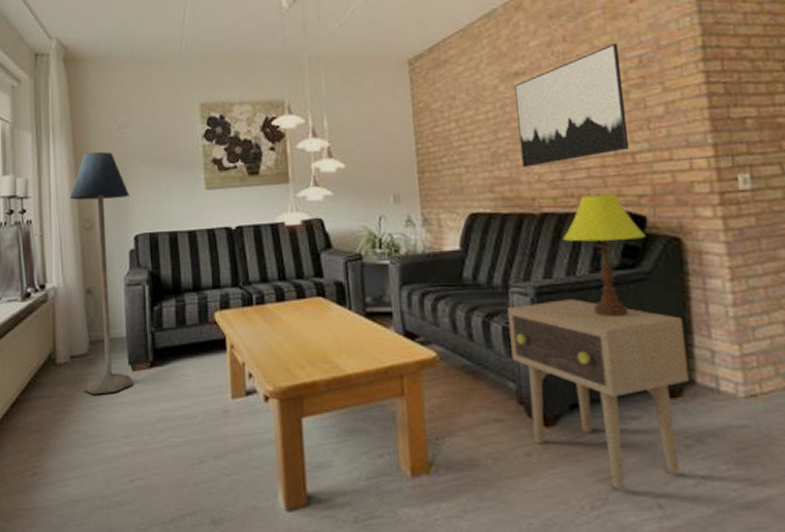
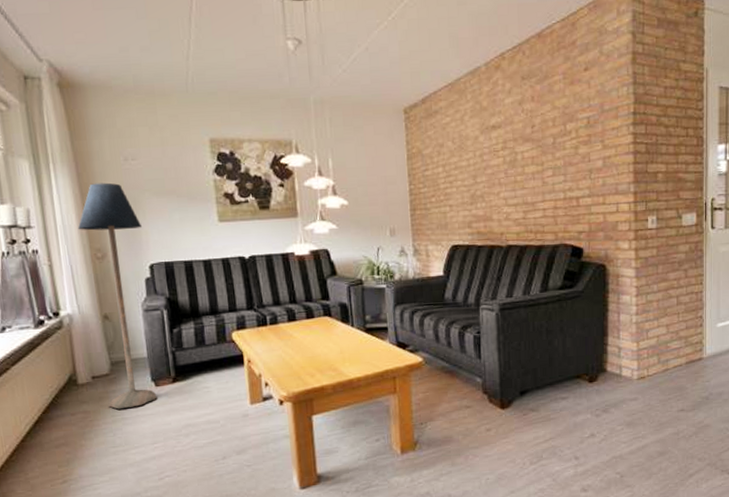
side table: present [507,299,690,490] -> none [478,313,603,449]
wall art: present [514,42,630,168] -> none [492,105,576,208]
table lamp: present [563,194,646,318] -> none [522,230,582,326]

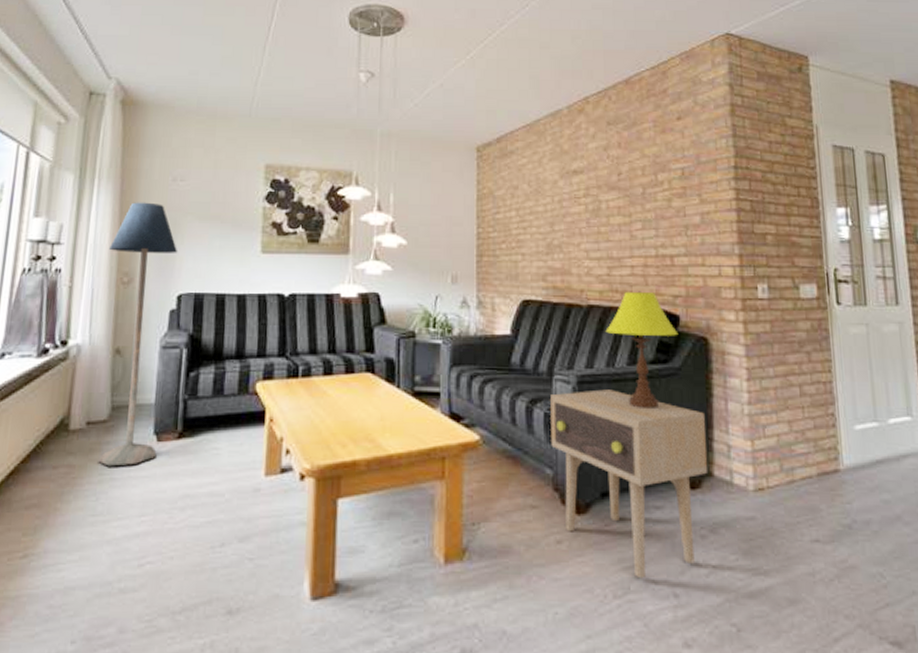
side table: none [478,313,603,449] -> present [550,389,708,579]
table lamp: none [522,230,582,326] -> present [605,291,679,410]

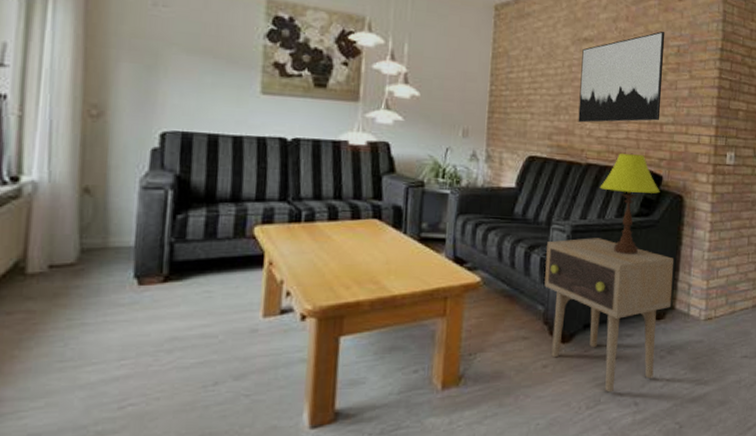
floor lamp: present [98,202,178,467] -> none [65,25,161,311]
wall art: none [572,154,669,260] -> present [578,31,665,123]

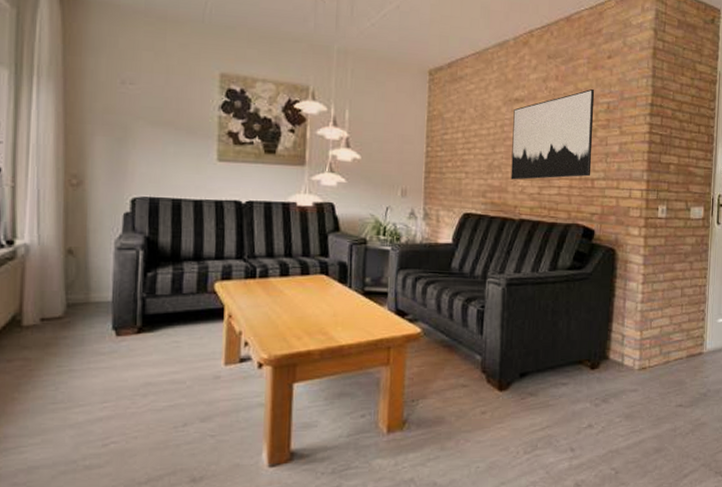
side table: present [544,238,674,393] -> none [481,290,608,438]
table lamp: present [600,153,660,255] -> none [533,208,592,307]

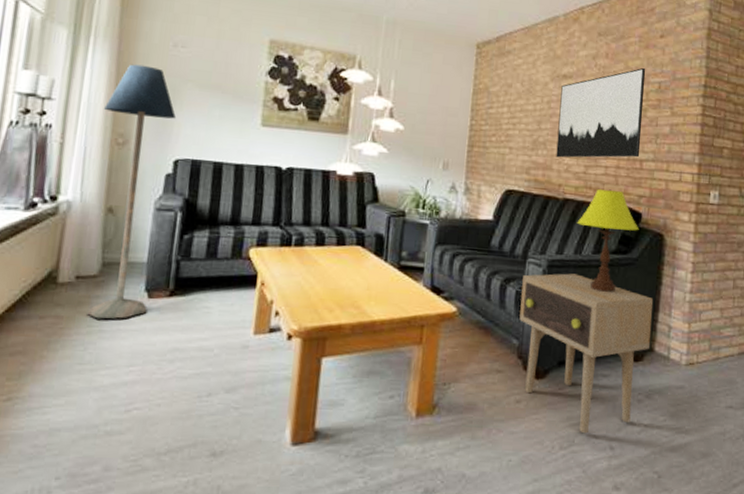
floor lamp: none [53,103,130,359] -> present [87,64,177,320]
side table: none [481,290,608,438] -> present [519,273,654,434]
table lamp: none [533,208,592,307] -> present [577,189,639,293]

